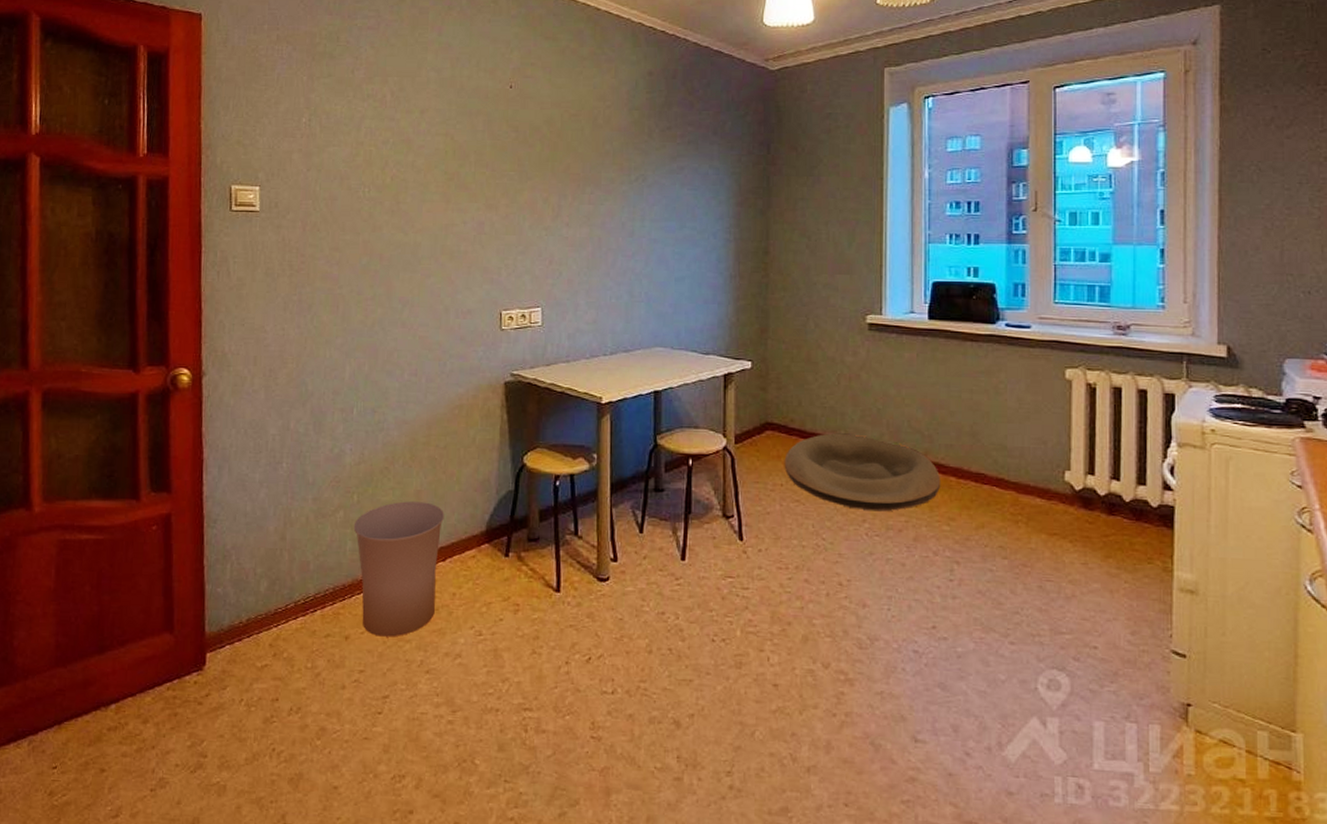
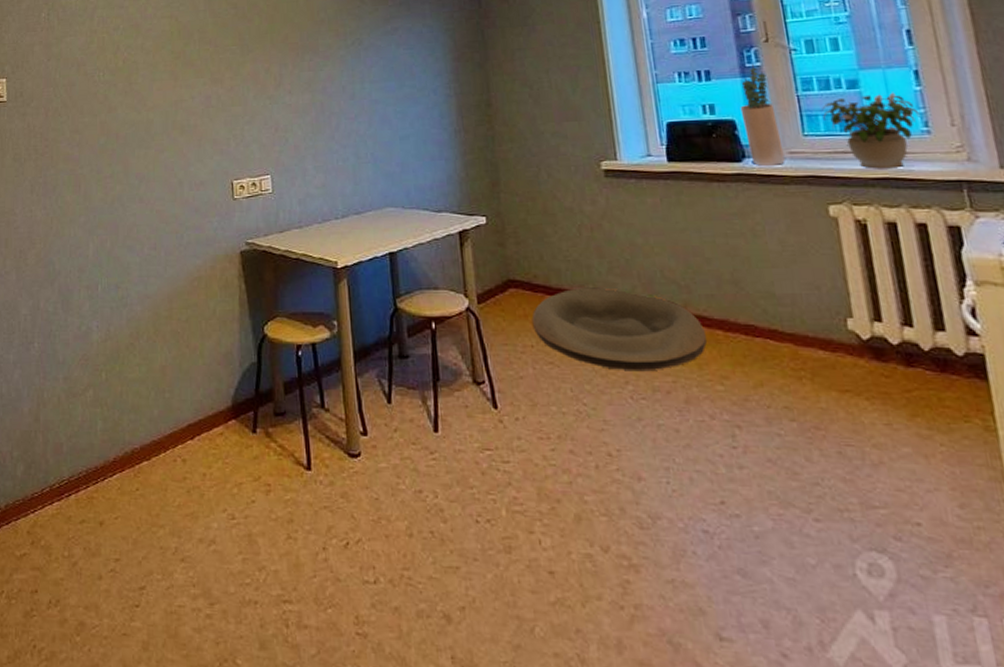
waste bin: present [353,501,444,637] -> none [103,378,190,522]
vase: none [1001,230,1034,330] -> present [740,63,786,167]
potted flower: none [1074,268,1158,339] -> present [822,92,920,169]

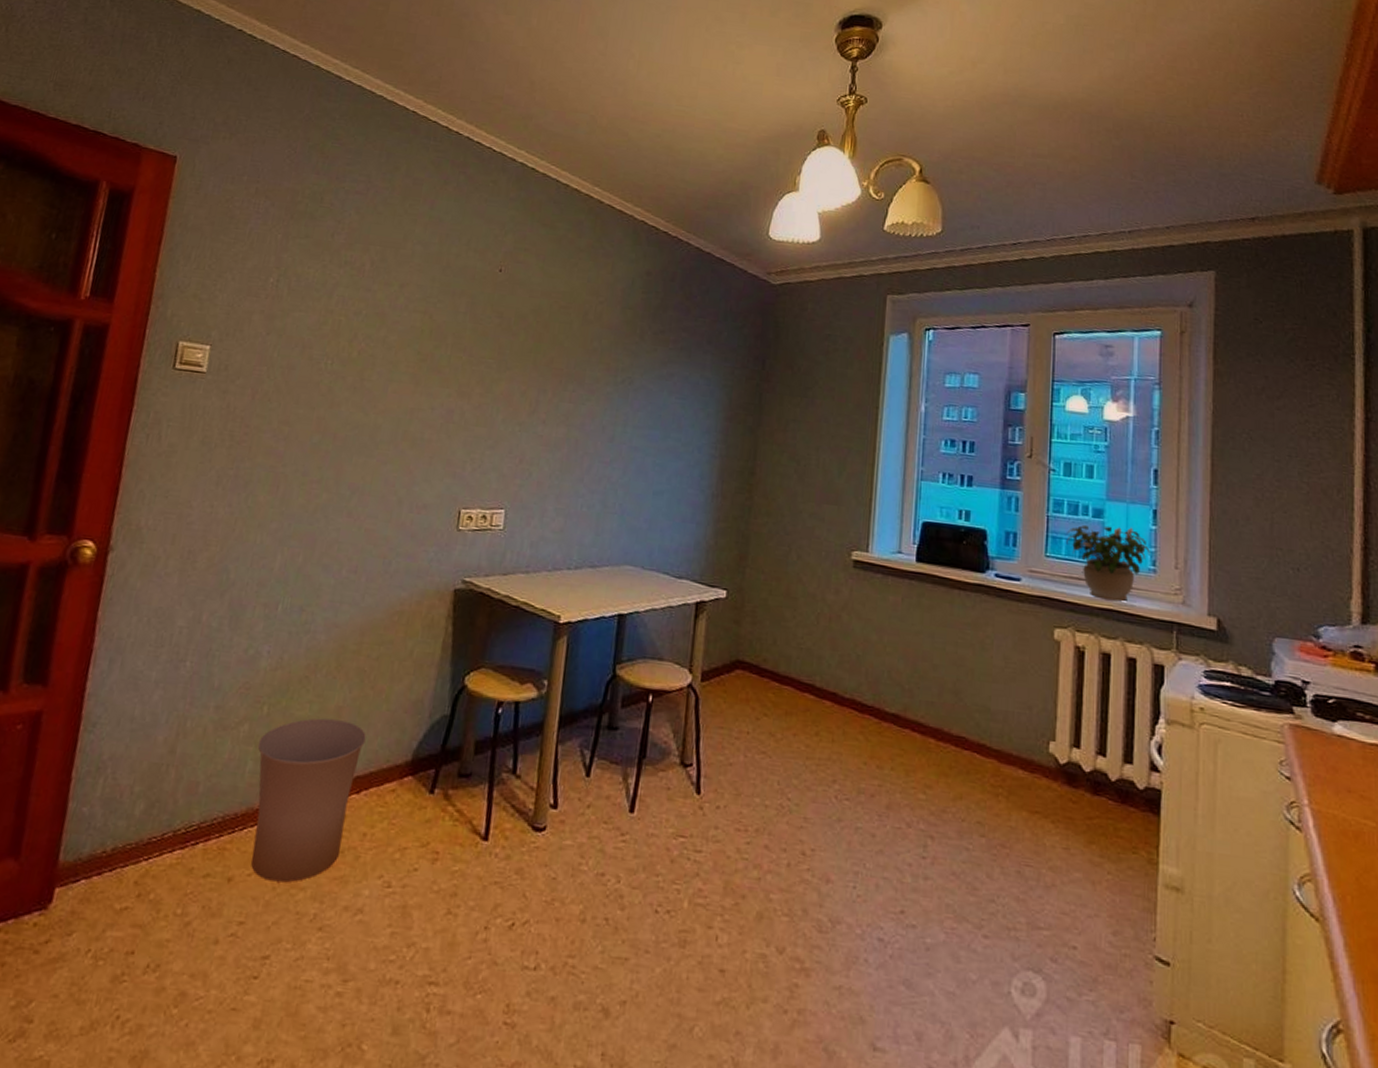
waste bin: none [103,378,190,522] -> present [251,718,366,883]
dog bed: present [532,287,707,372] -> none [752,678,920,772]
vase: present [740,63,786,167] -> none [993,476,1025,583]

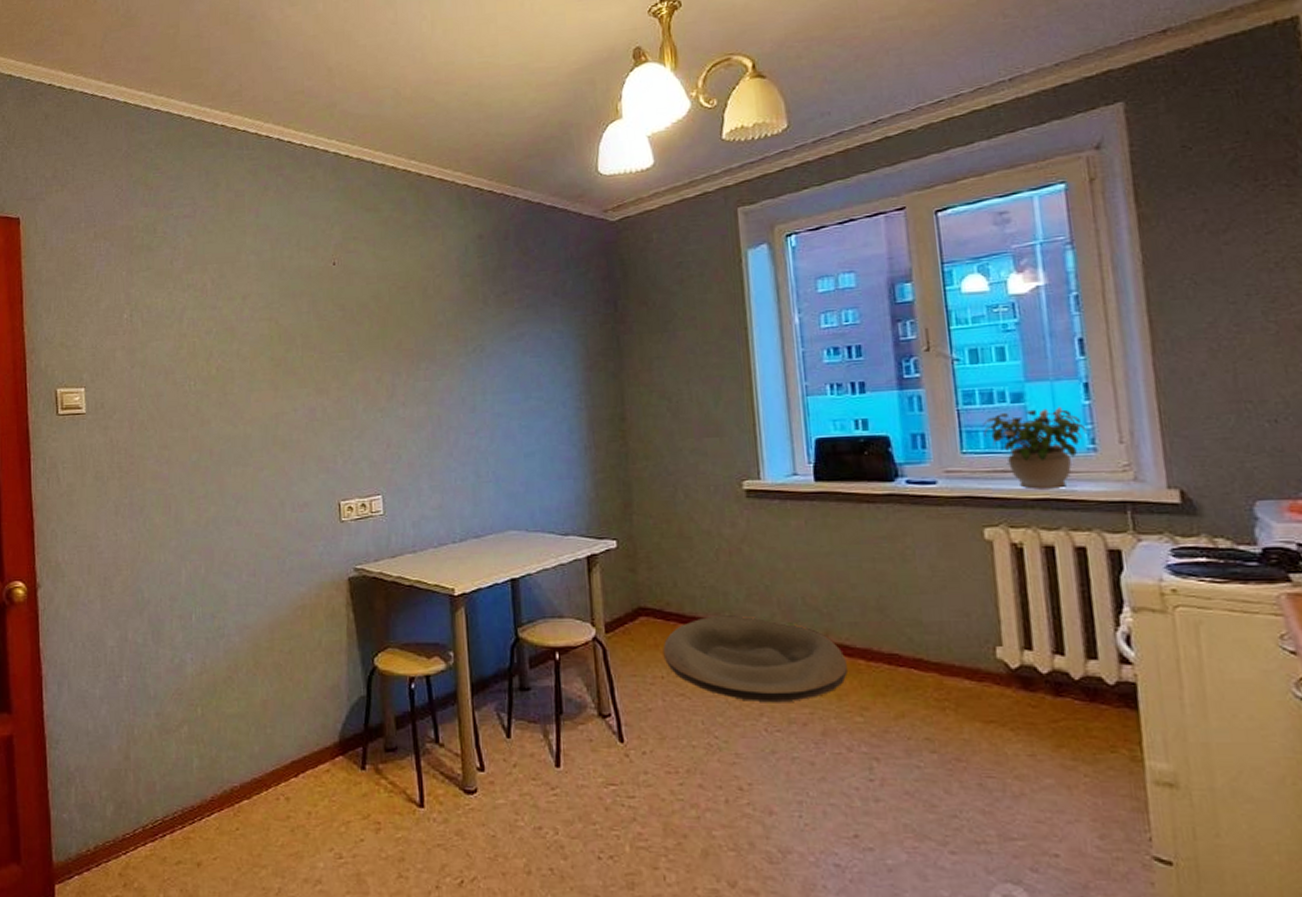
waste bin: present [251,718,366,883] -> none [199,713,294,863]
dog bed: none [752,678,920,772] -> present [663,615,848,703]

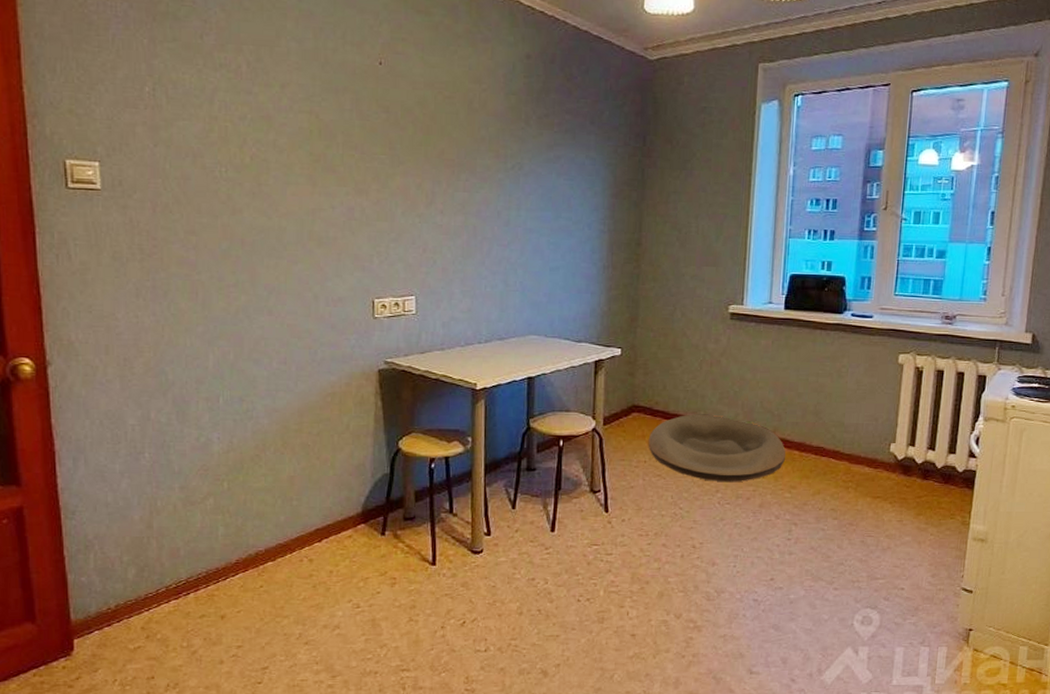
potted flower: present [983,406,1087,490] -> none [913,264,983,328]

